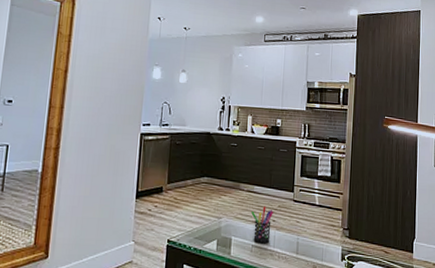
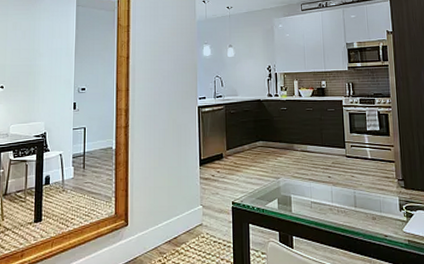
pen holder: present [251,206,273,244] -> none [307,163,328,200]

